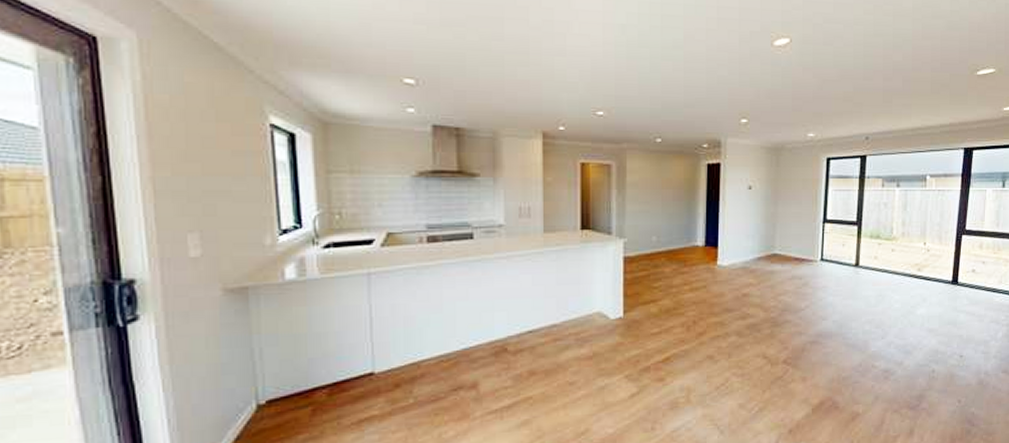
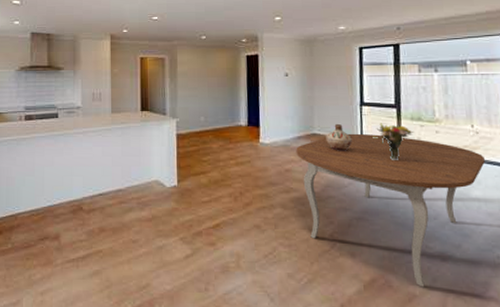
dining table: none [755,253,932,406] -> present [296,133,485,287]
ceramic jug: none [786,242,812,274] -> present [326,123,352,152]
bouquet: none [832,241,872,280] -> present [373,123,414,160]

